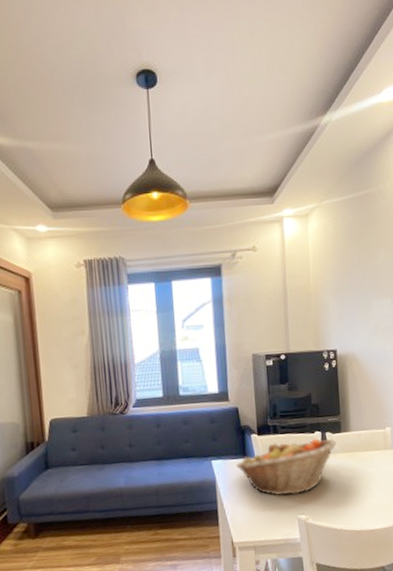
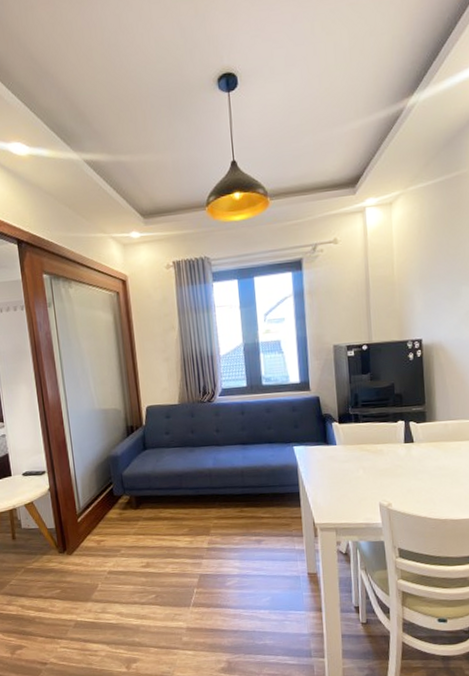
fruit basket: present [235,437,337,496] -> none [316,426,421,482]

